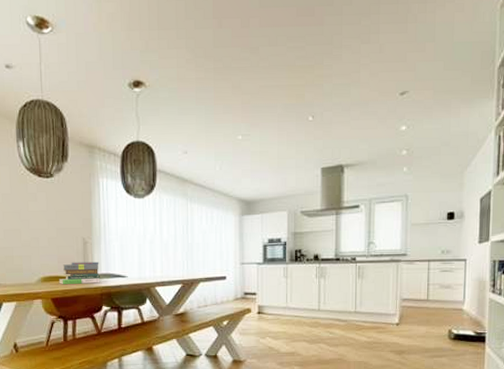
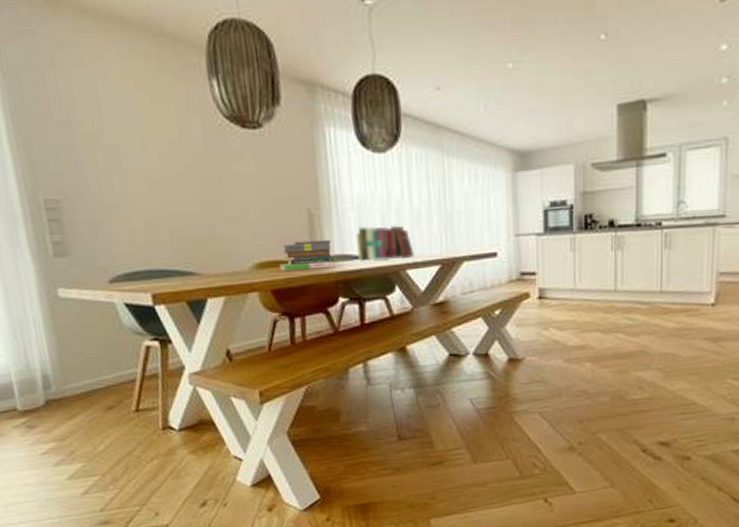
books: none [118,253,162,279] -> present [356,225,414,261]

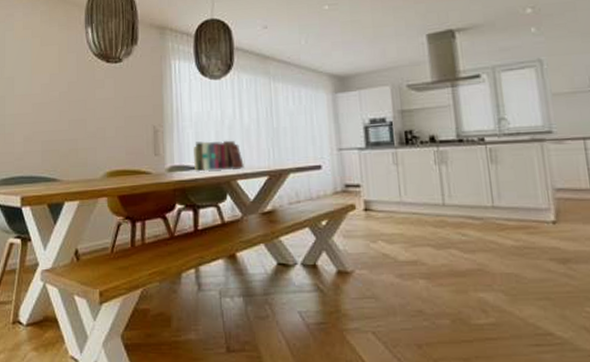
books: present [278,239,334,271] -> none [126,152,173,179]

